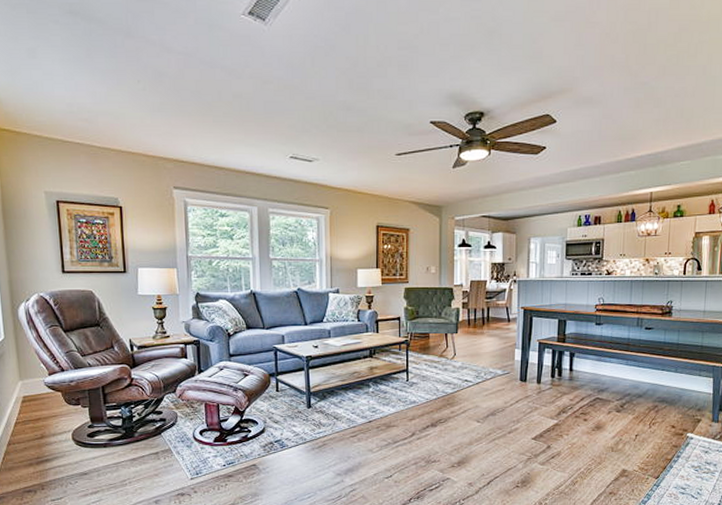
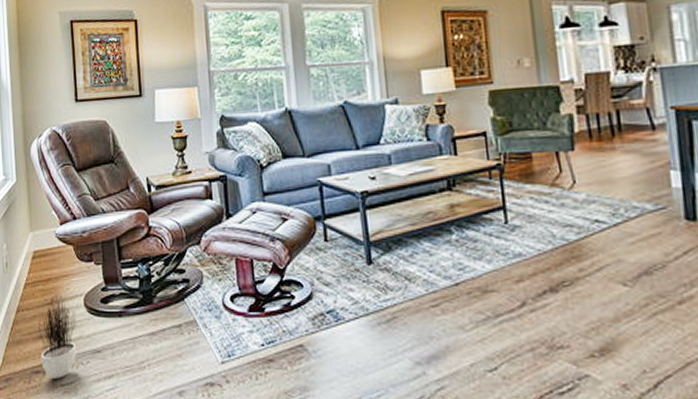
potted plant: none [29,429,72,495] -> present [38,292,84,379]

